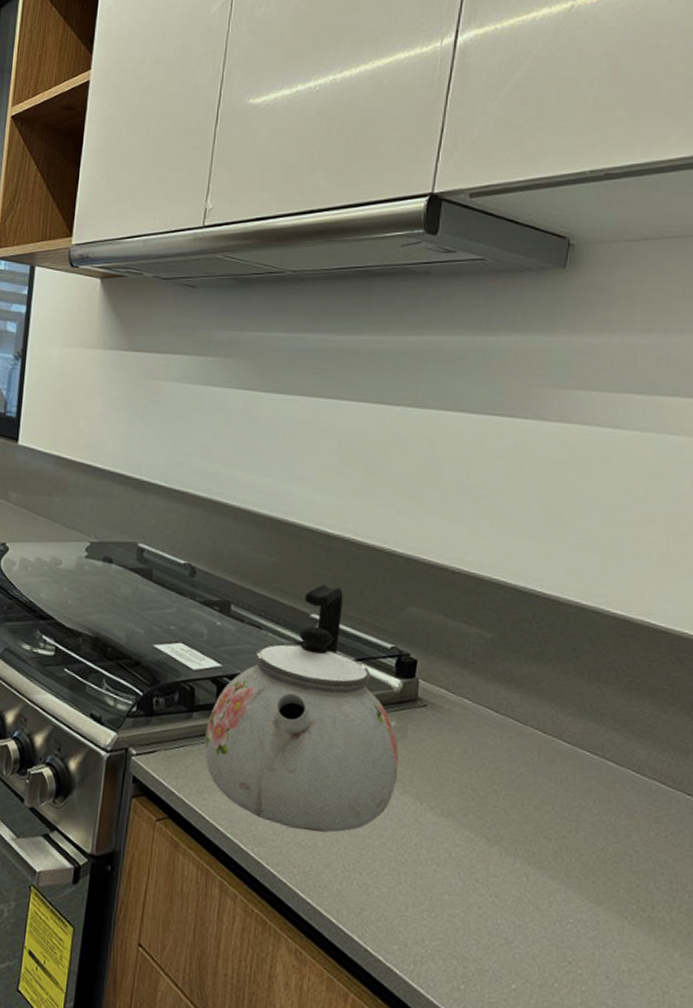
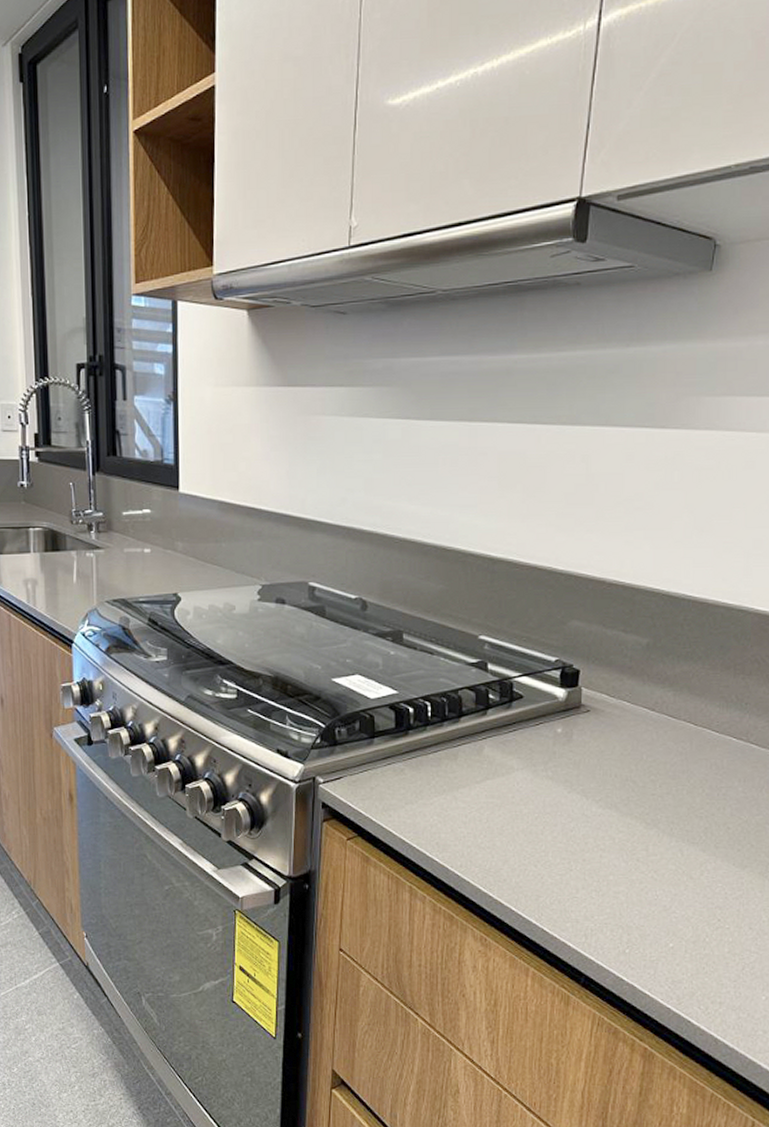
kettle: present [204,585,399,833] -> none [387,607,565,834]

